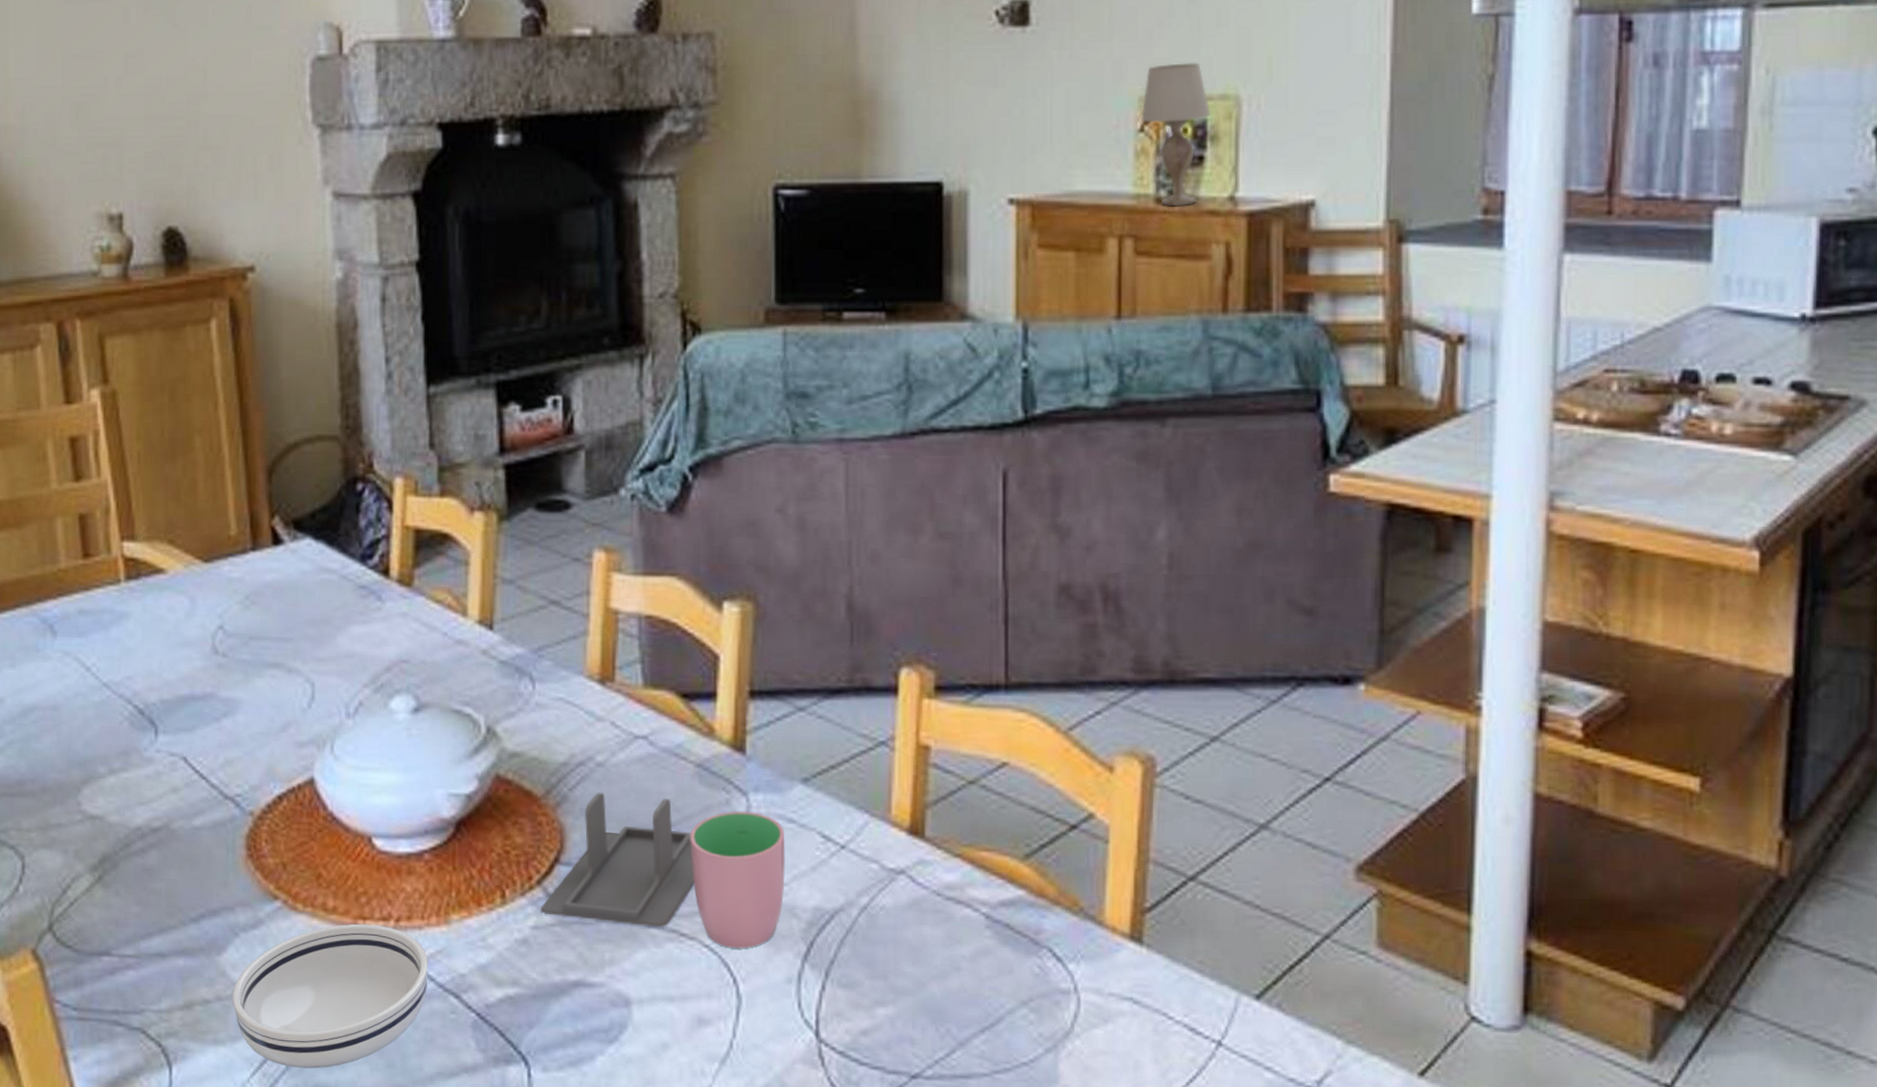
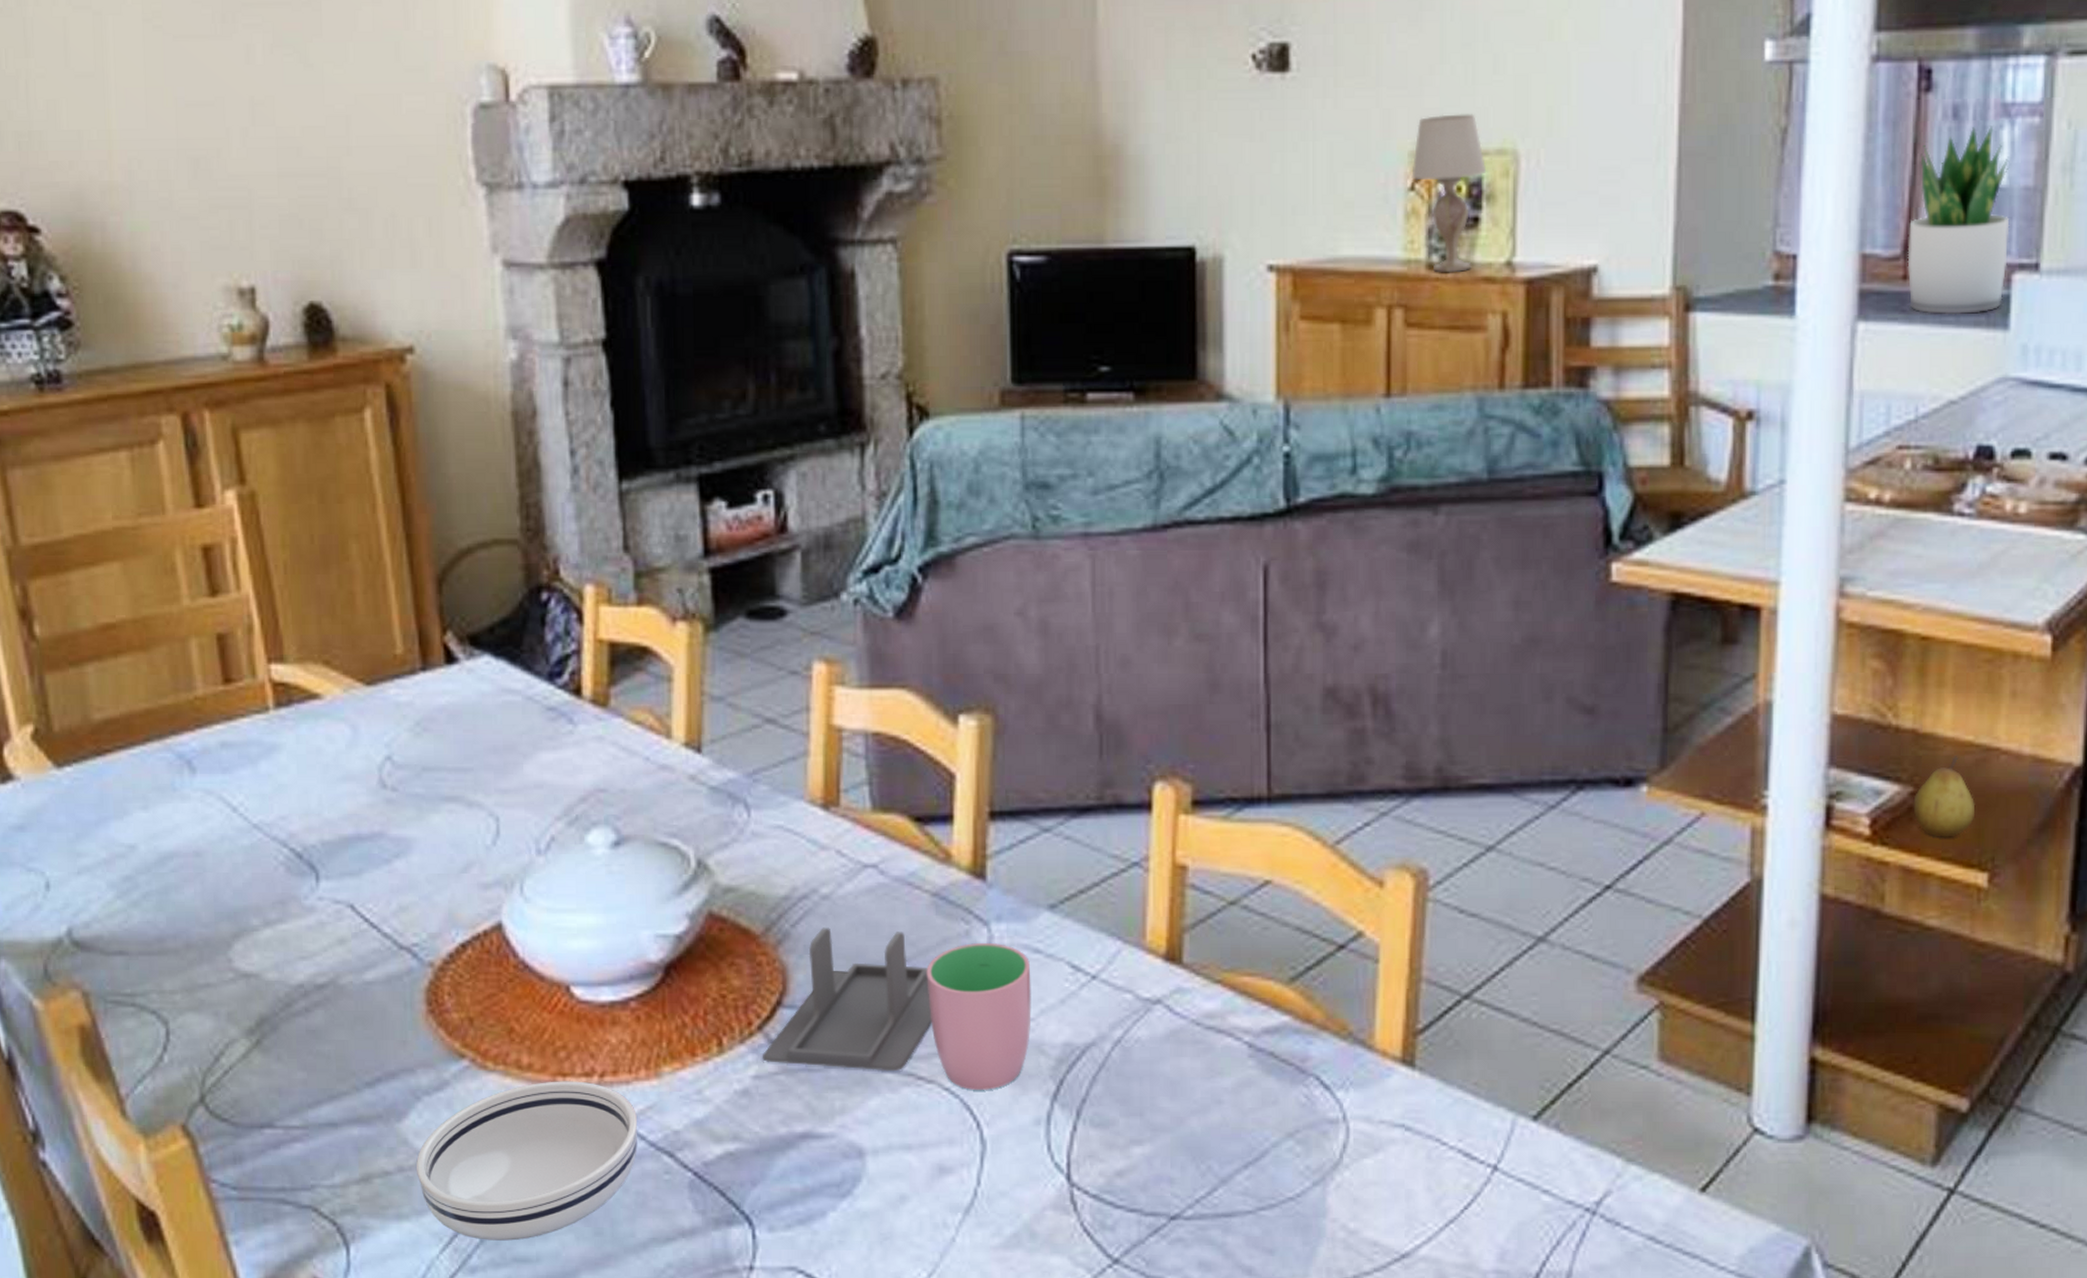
planter: none [1611,72,1711,248] -> present [1907,125,2010,315]
fruit: none [1624,664,1687,742] -> present [1913,756,1976,837]

